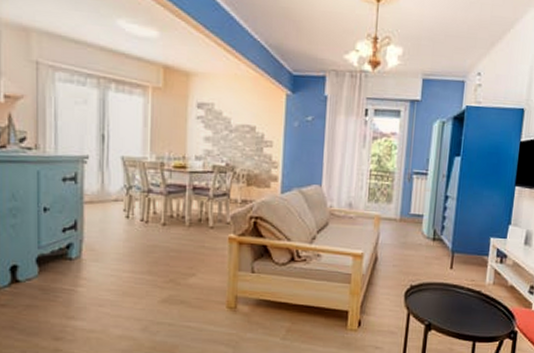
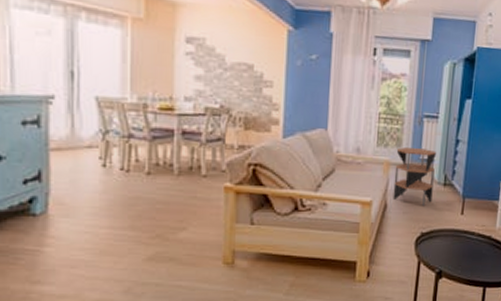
side table: none [383,203,425,260] -> present [393,147,436,207]

